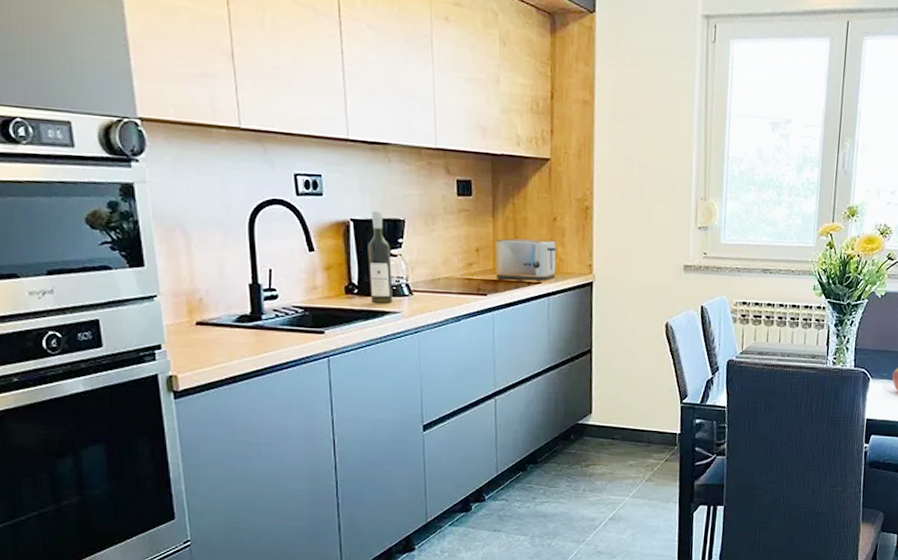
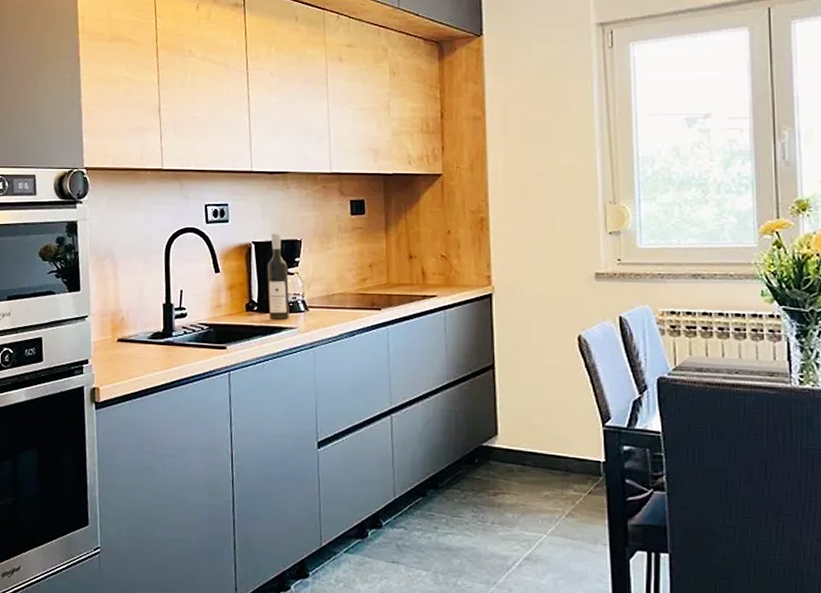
toaster: present [494,238,557,283] -> none [388,252,452,296]

